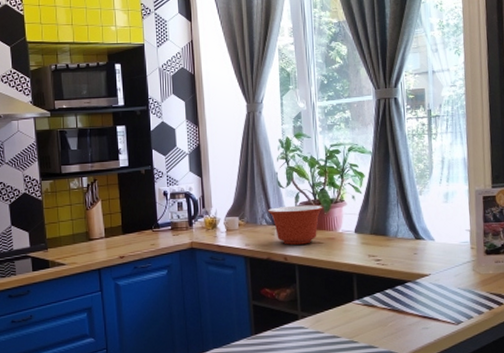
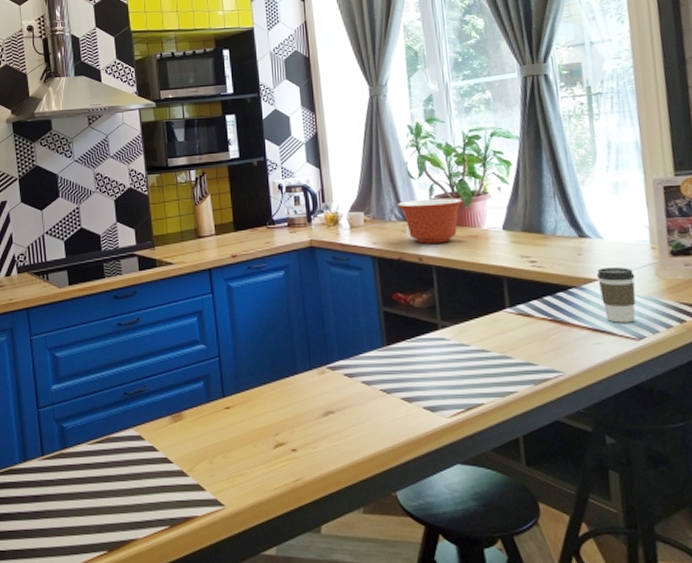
coffee cup: none [428,264,457,311] -> present [597,267,636,323]

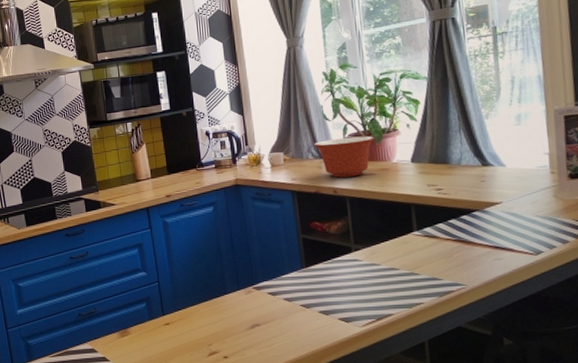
coffee cup: present [597,267,636,323] -> none [498,191,535,241]

